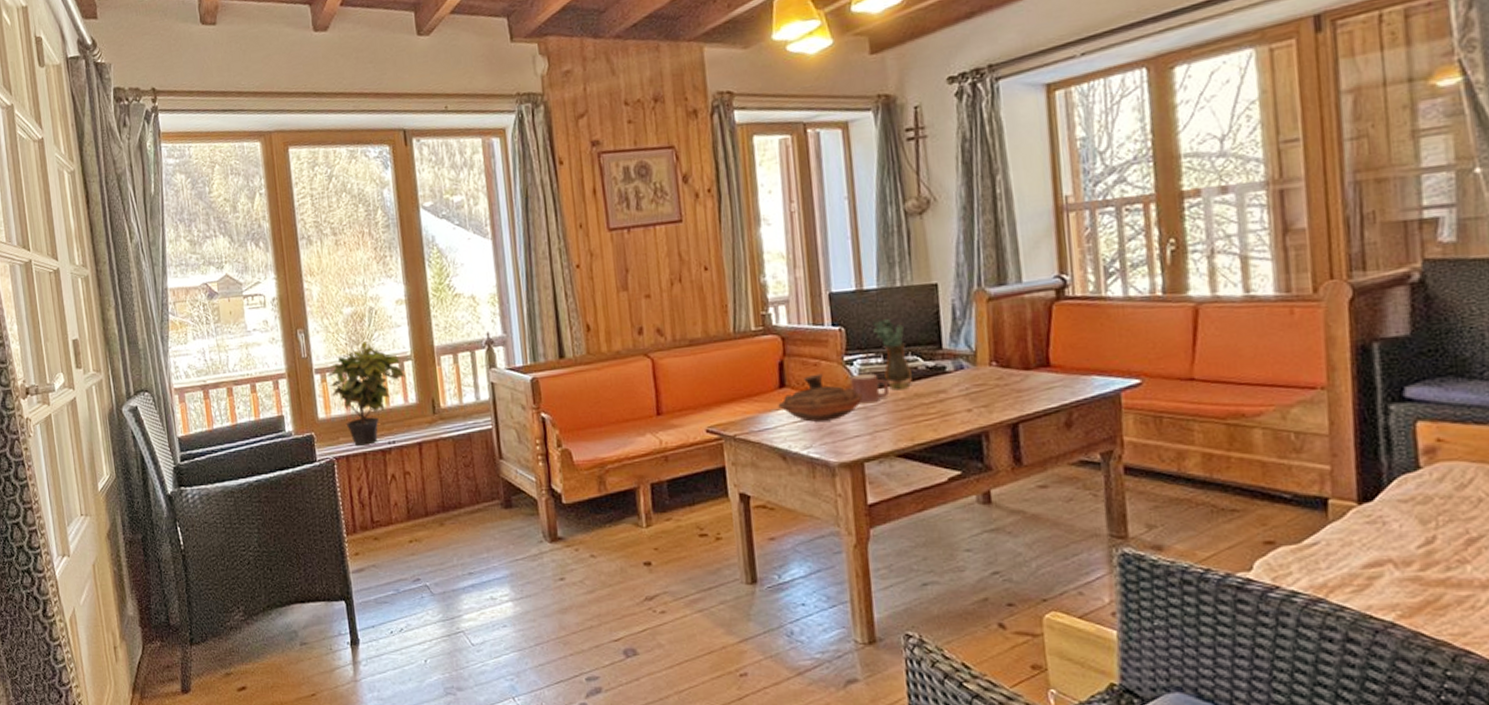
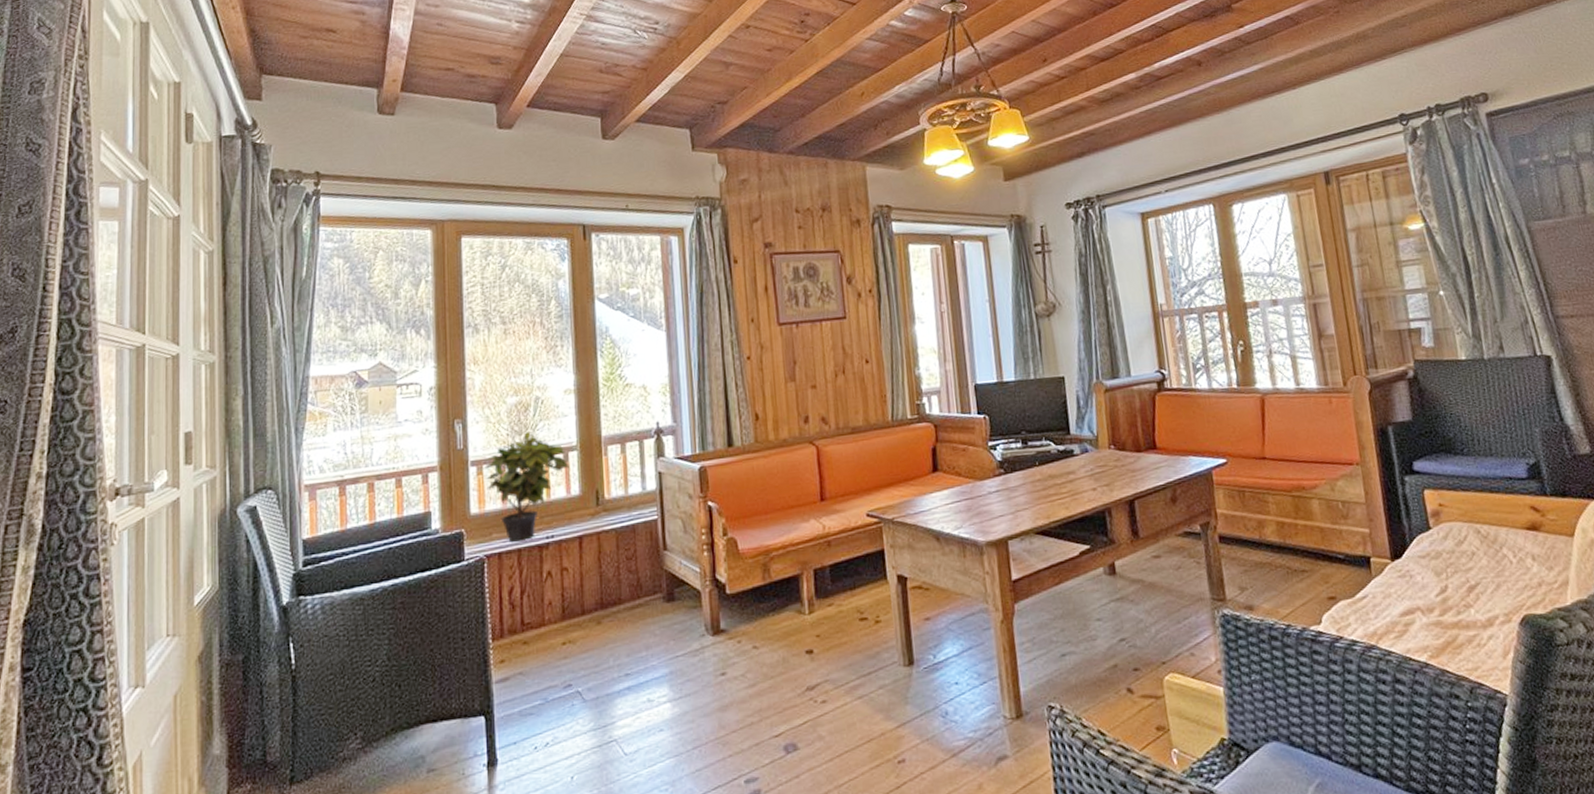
decorative bowl: present [778,373,863,422] -> none [932,458,1005,504]
mug: present [850,374,889,406] -> none [994,457,1027,487]
vase: present [872,316,913,391] -> none [1011,405,1047,473]

